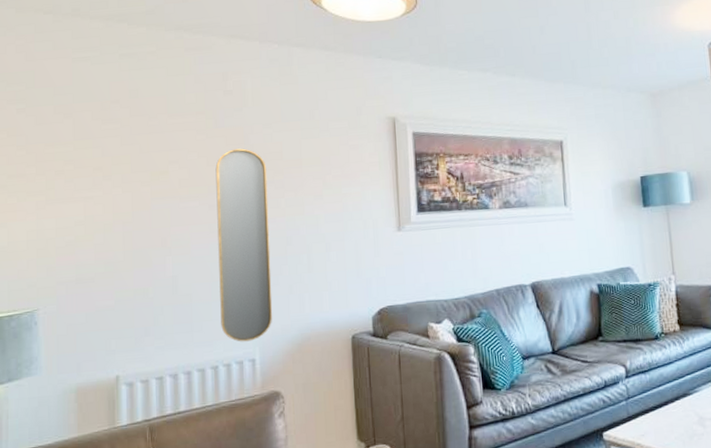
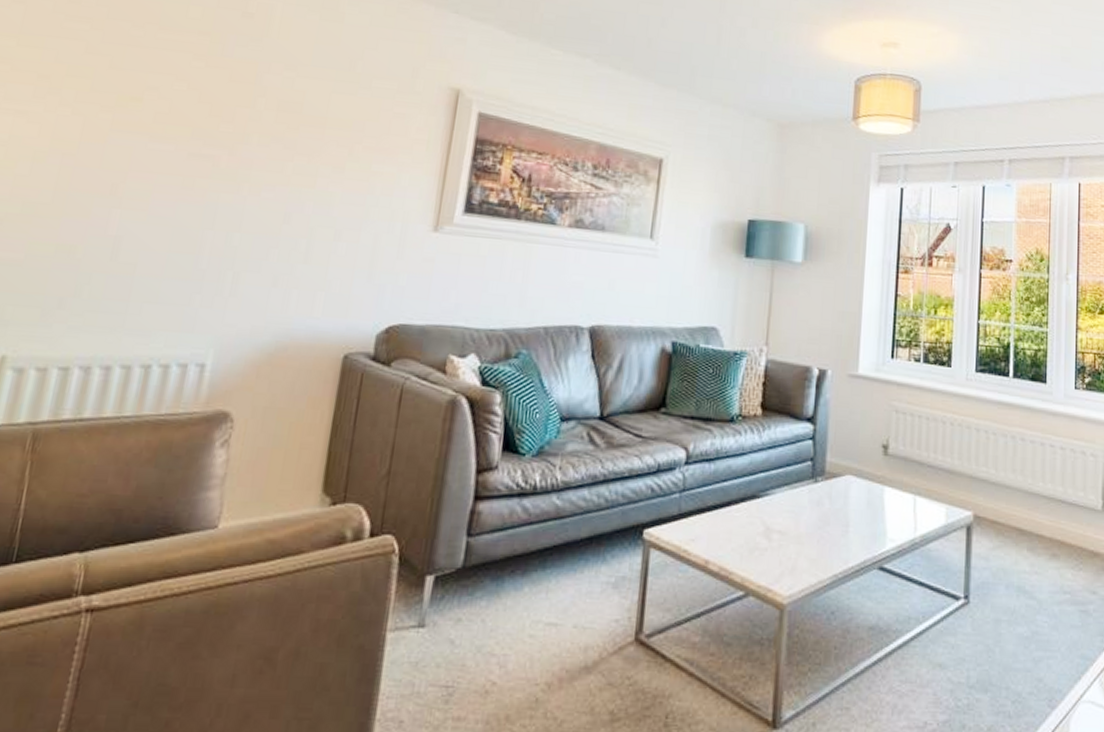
home mirror: present [215,148,273,342] -> none [167,87,279,340]

